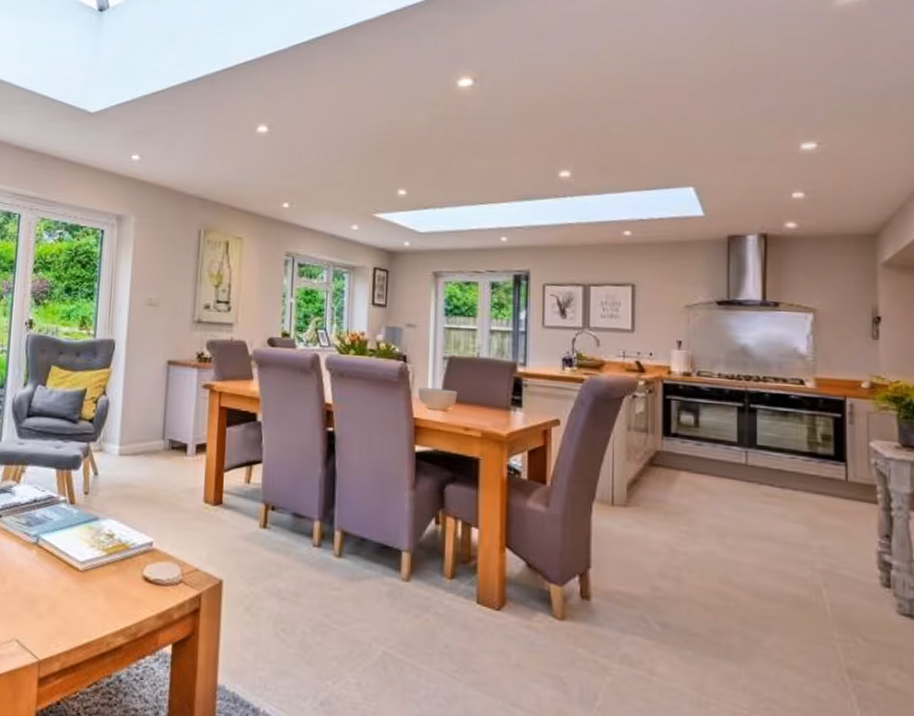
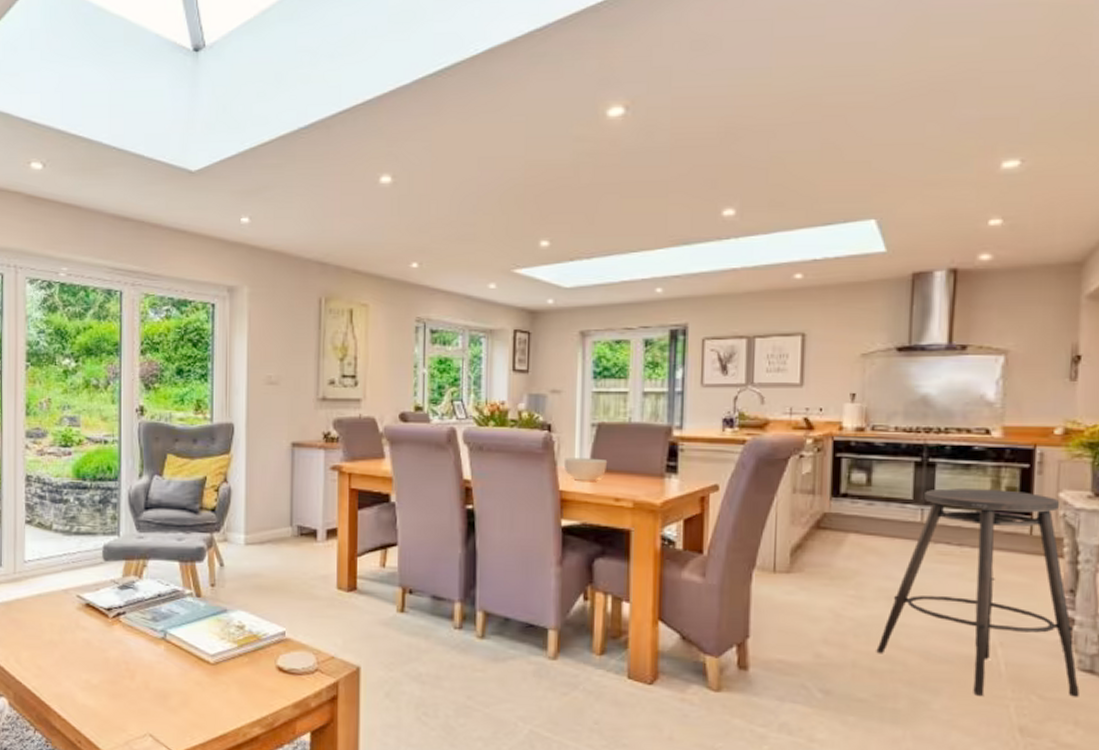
stool: none [710,433,901,641] -> present [876,488,1080,697]

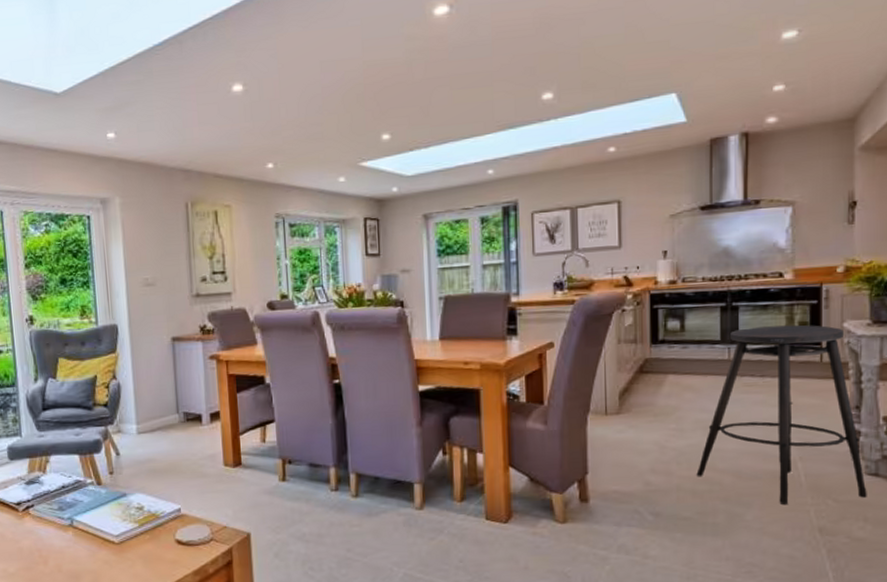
bowl: present [563,458,608,482] -> none [416,328,456,350]

